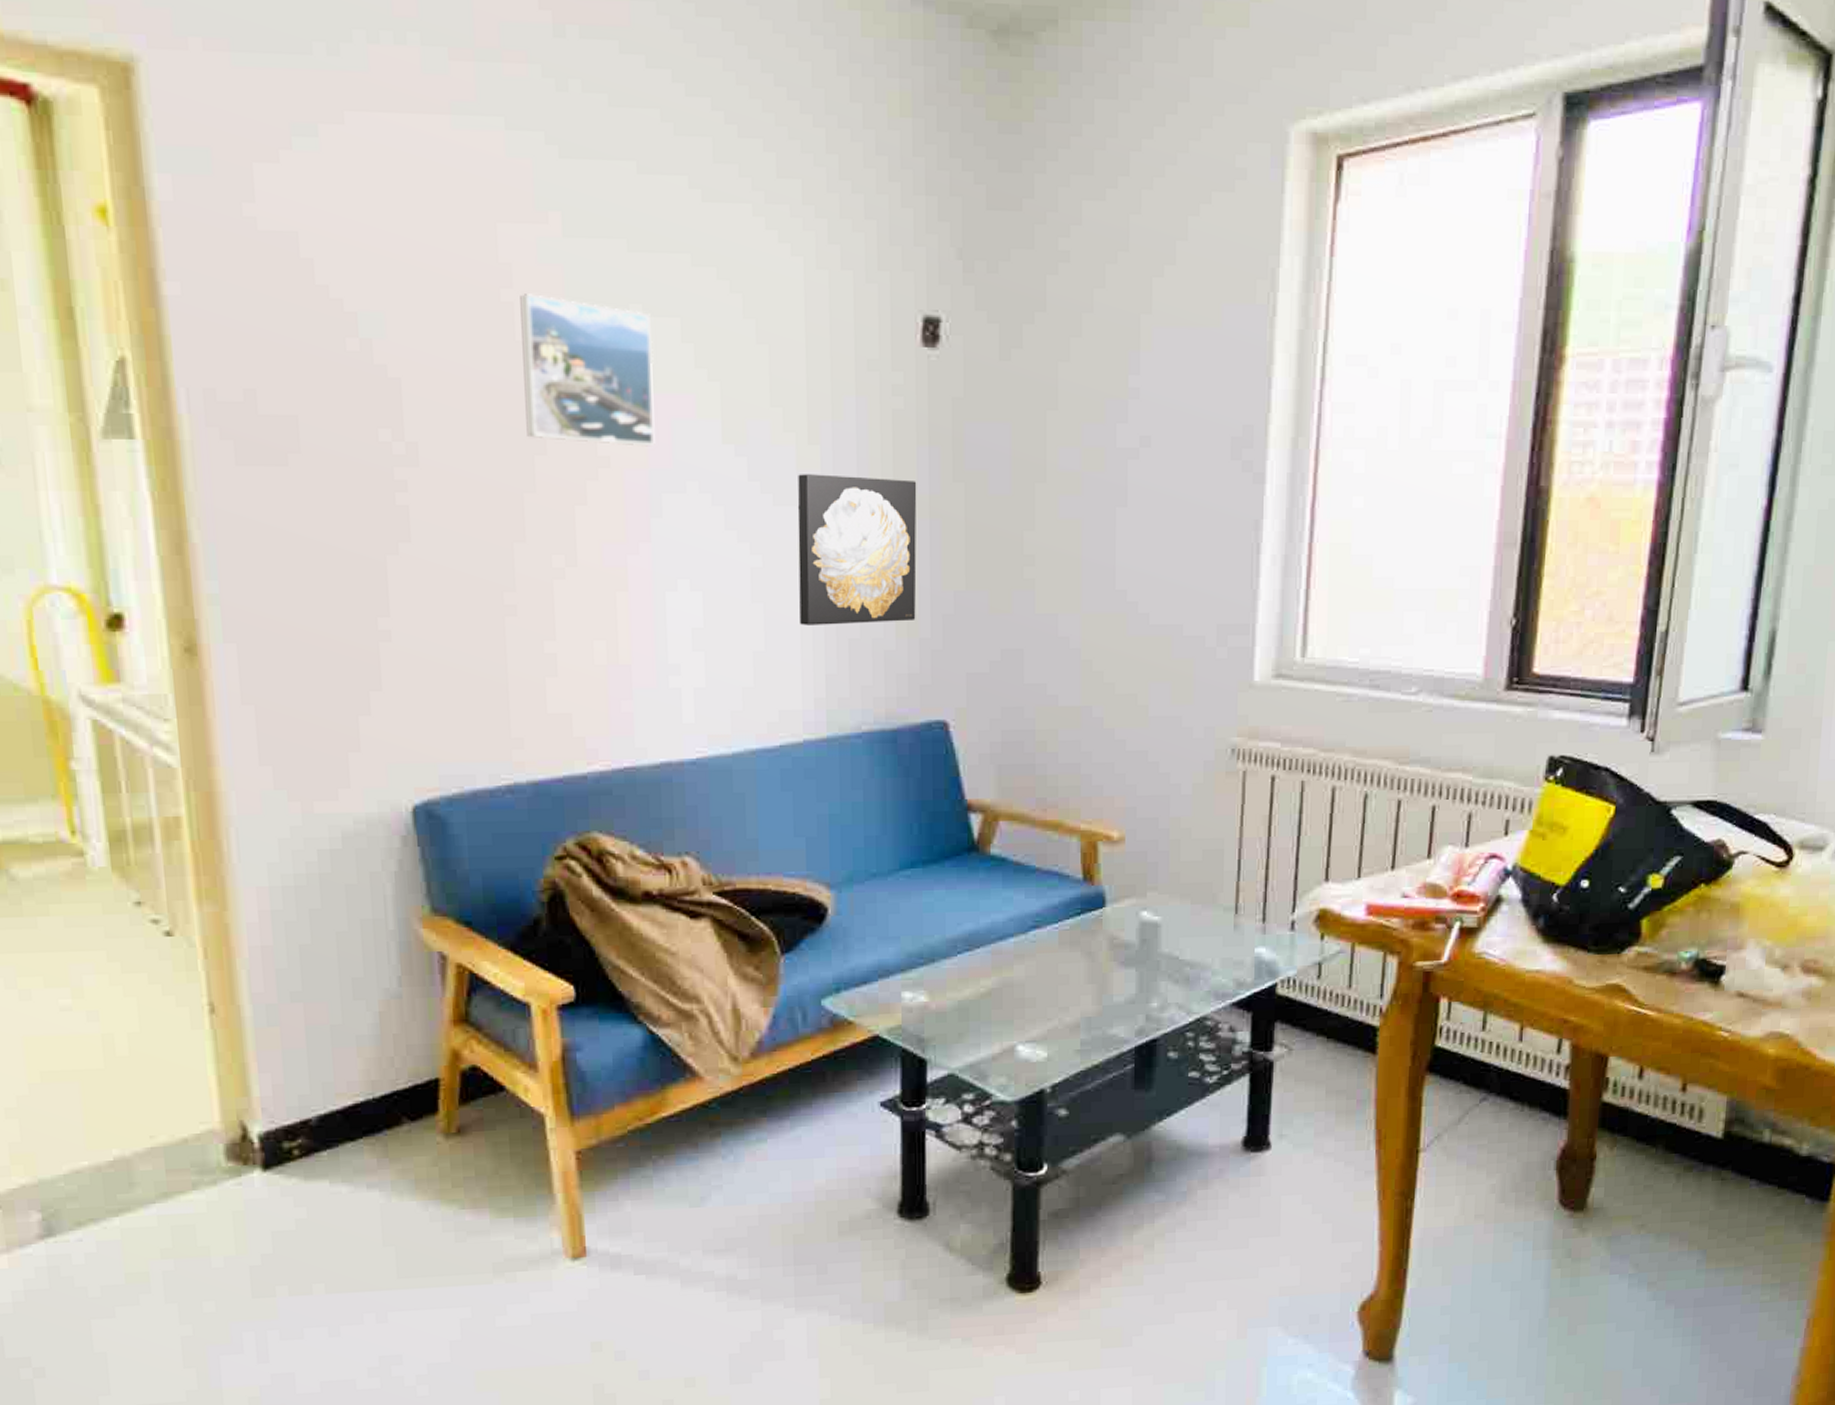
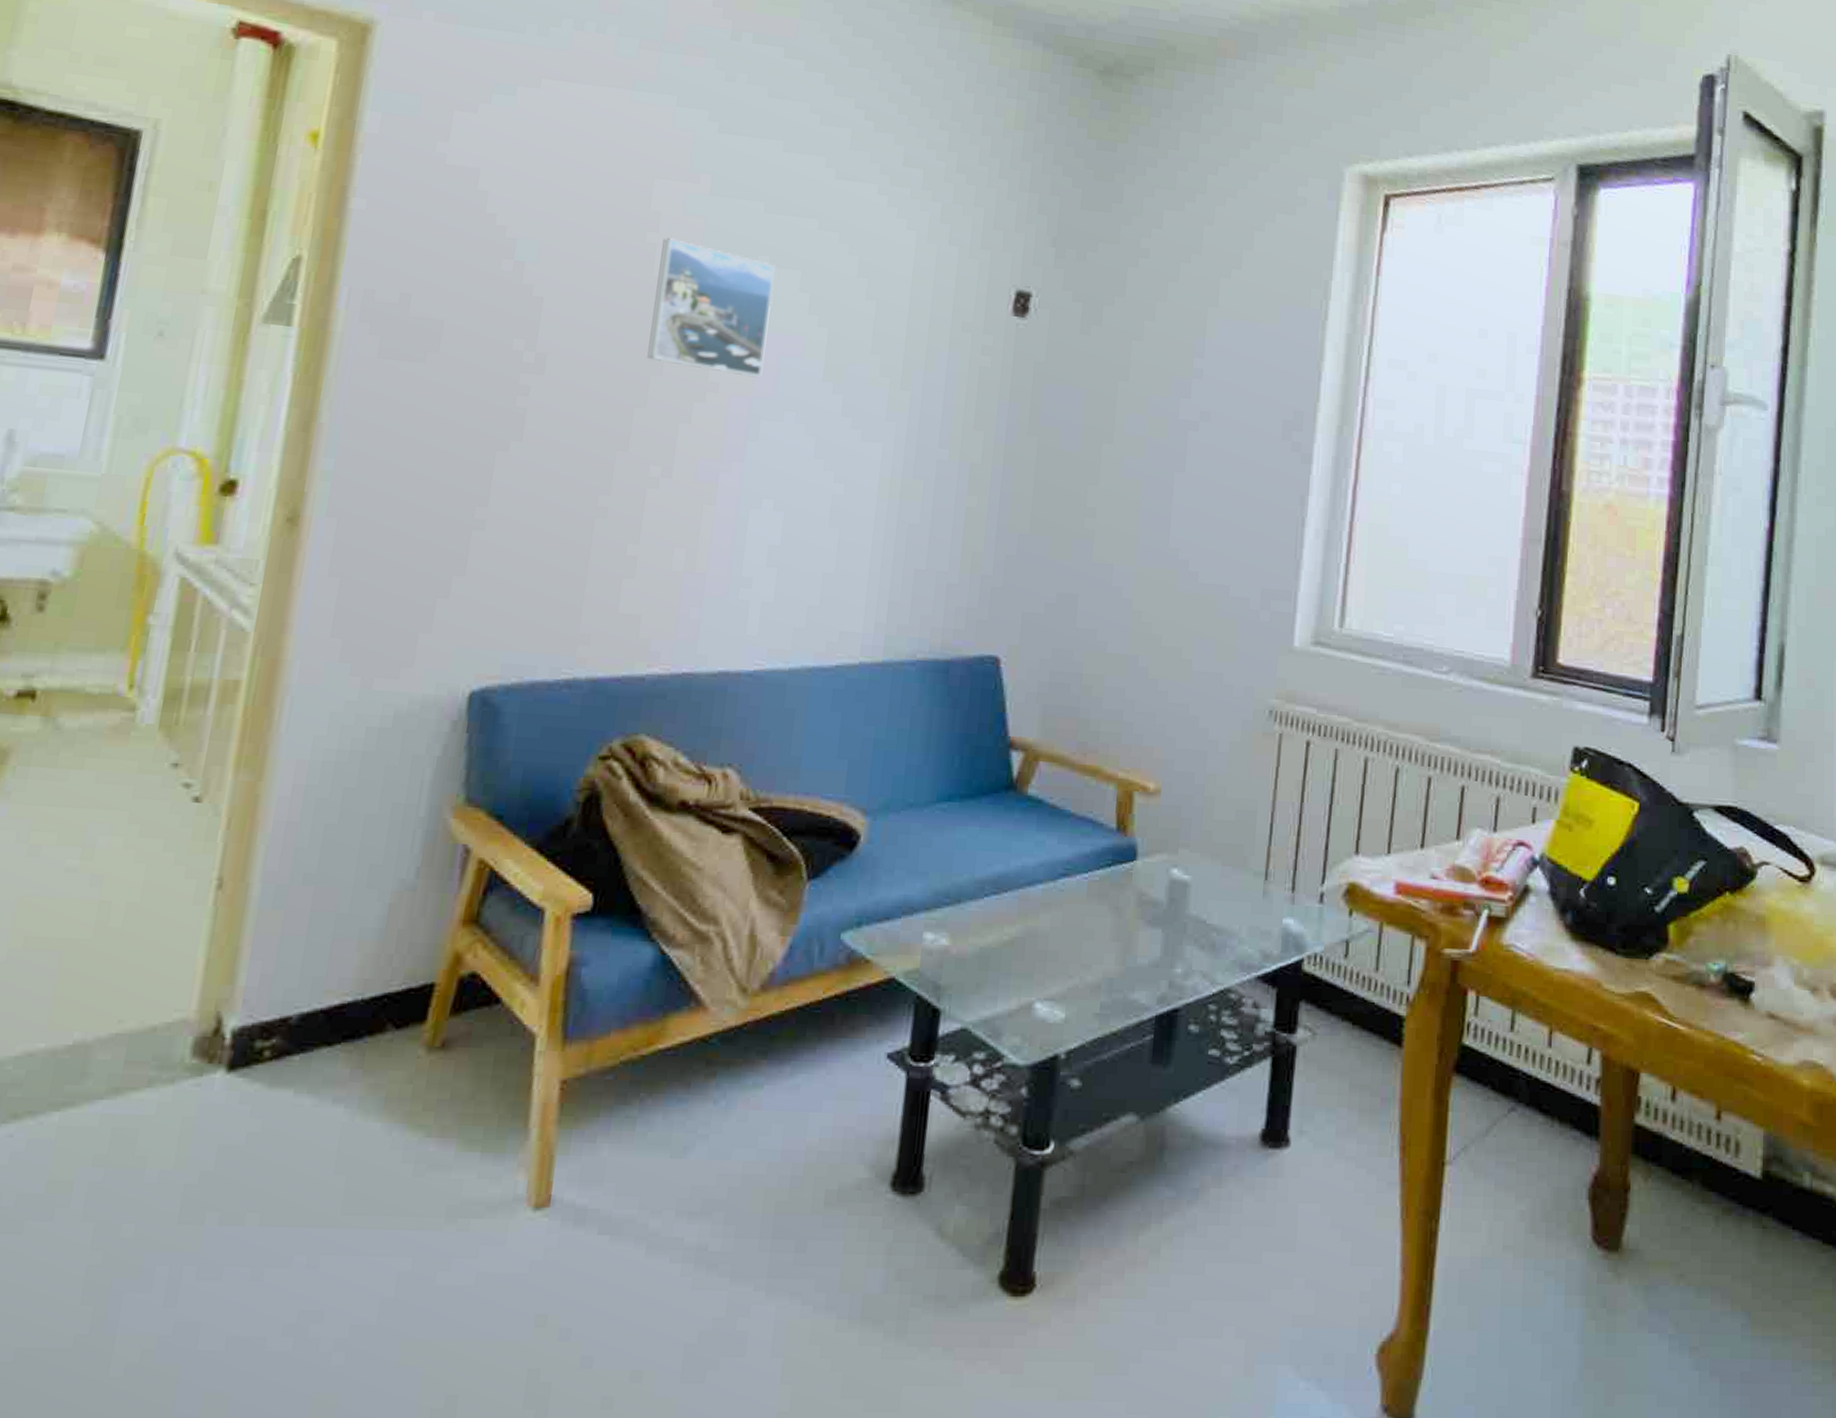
wall art: present [797,474,917,625] -> none [871,415,995,558]

